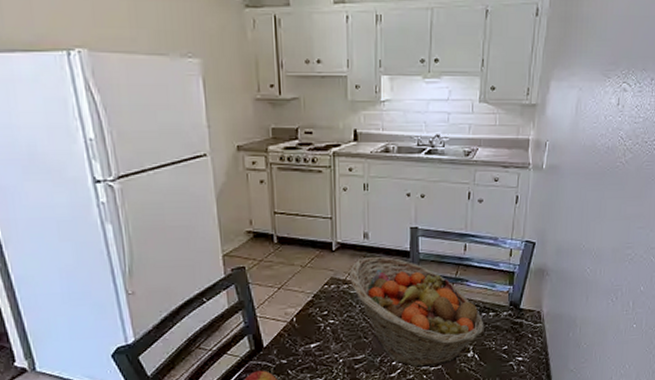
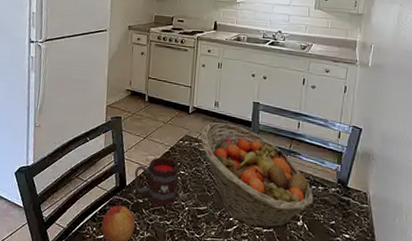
mug: none [272,306,329,364] -> present [134,156,180,207]

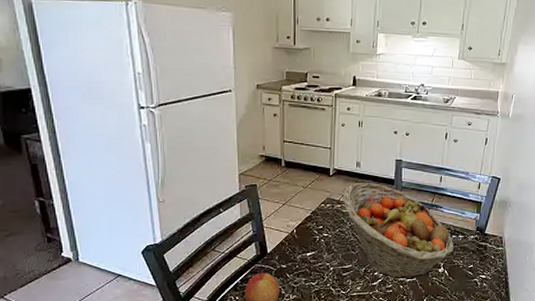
mug: present [134,156,180,207] -> none [275,221,323,269]

